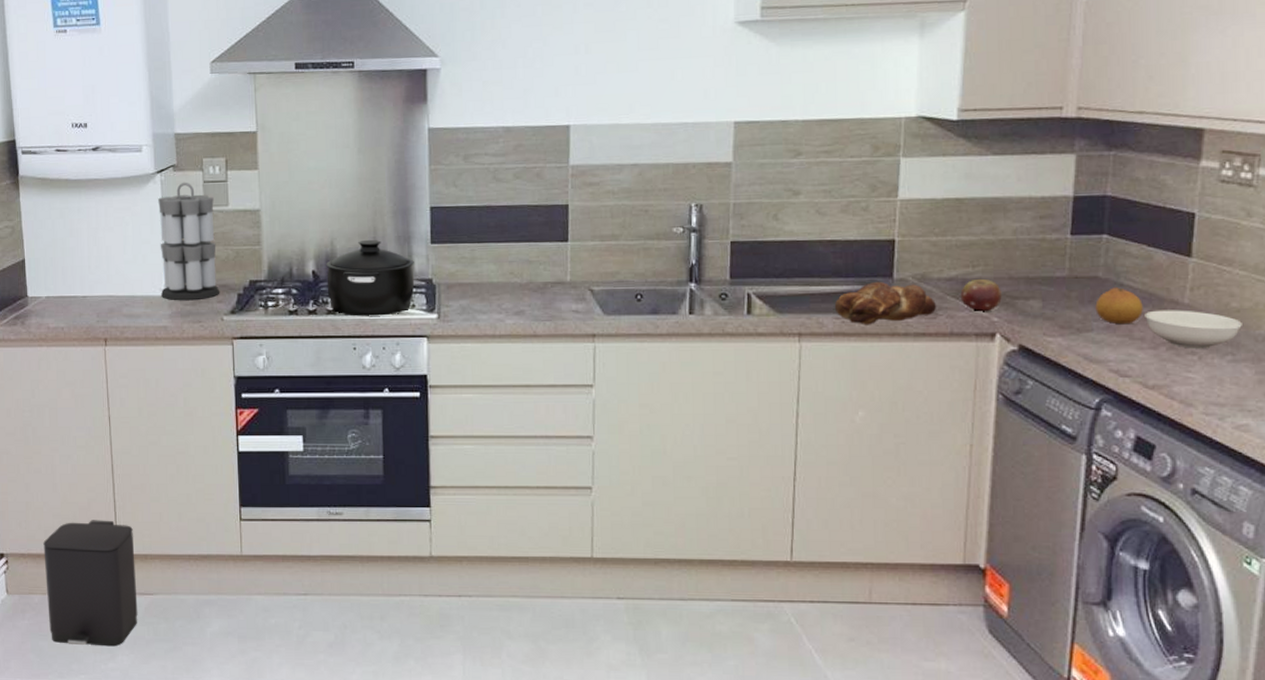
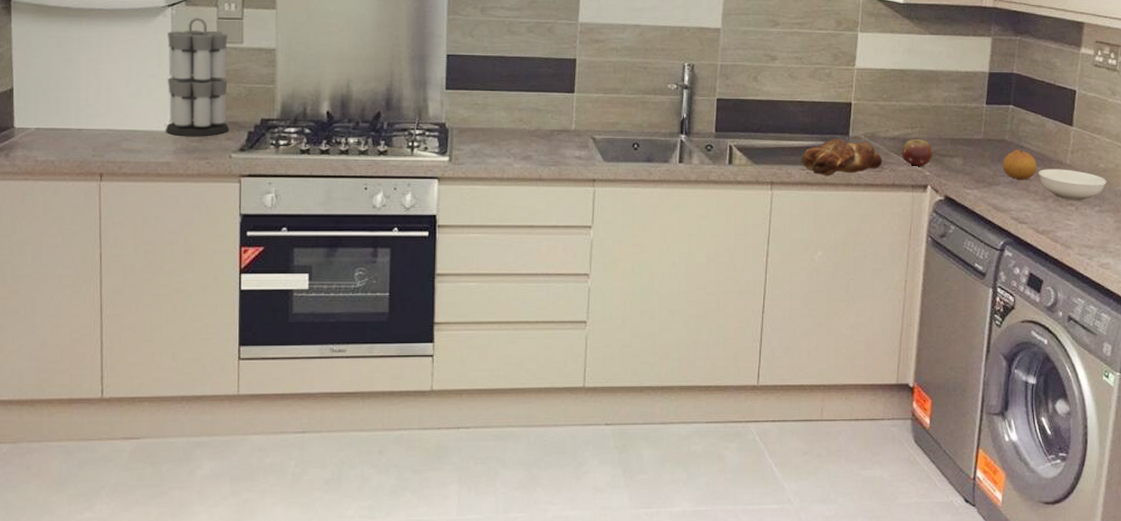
pedal bin: present [43,520,138,647] -> none [16,362,122,495]
saucepan: present [326,239,415,316] -> none [341,83,429,157]

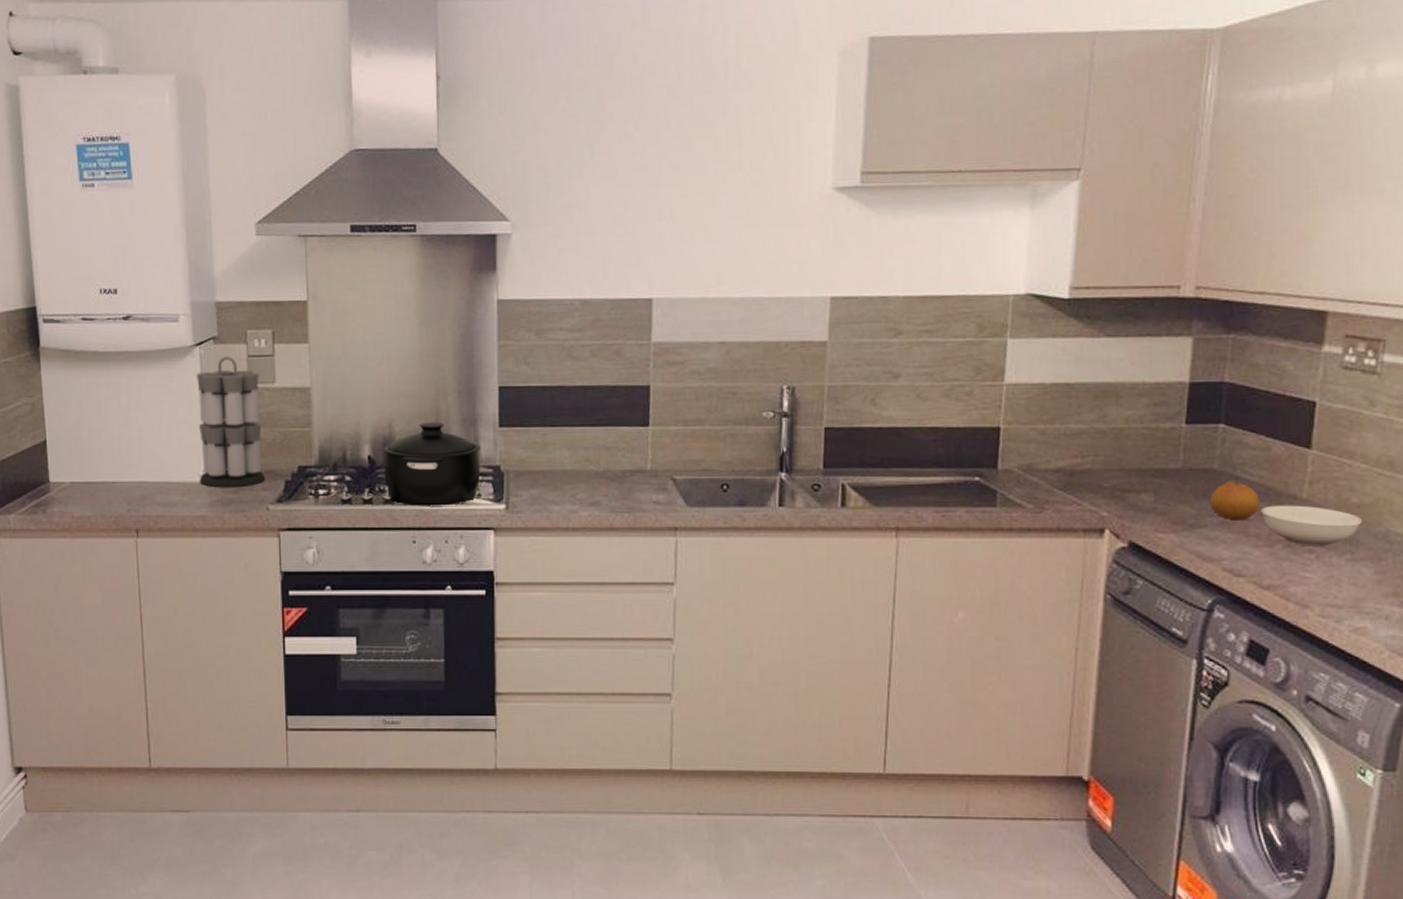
saucepan: none [341,83,429,157] -> present [383,421,481,506]
bread loaf: present [801,138,883,176] -> none [934,472,1044,520]
fruit: present [901,138,933,166] -> none [1068,470,1112,505]

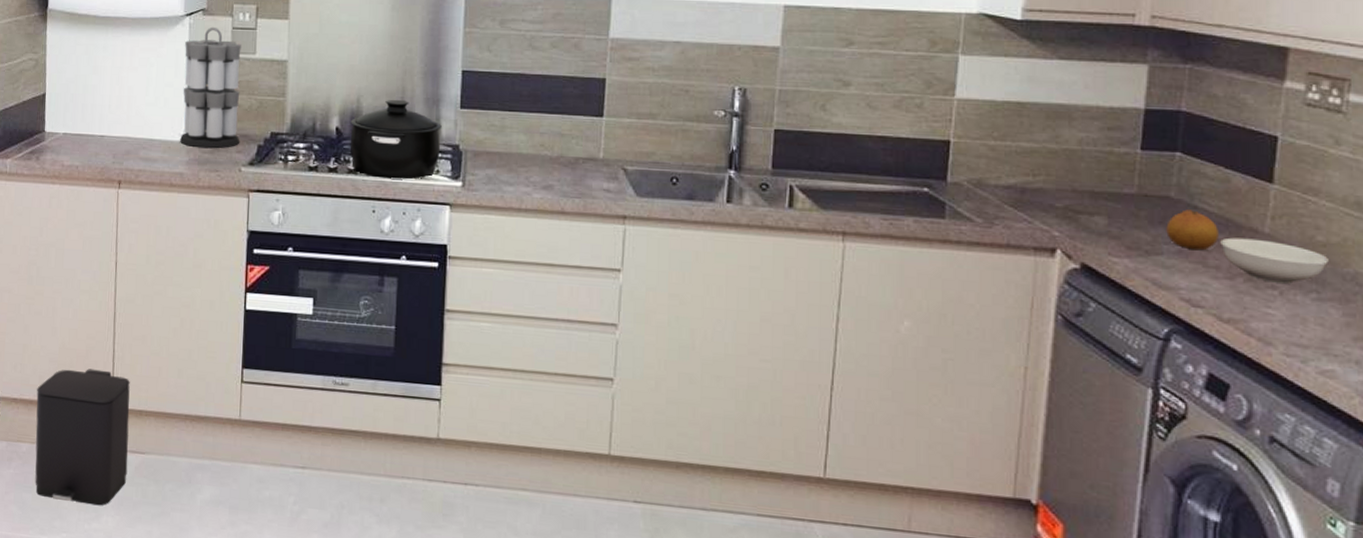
pedal bin: none [67,730,172,869] -> present [35,369,130,506]

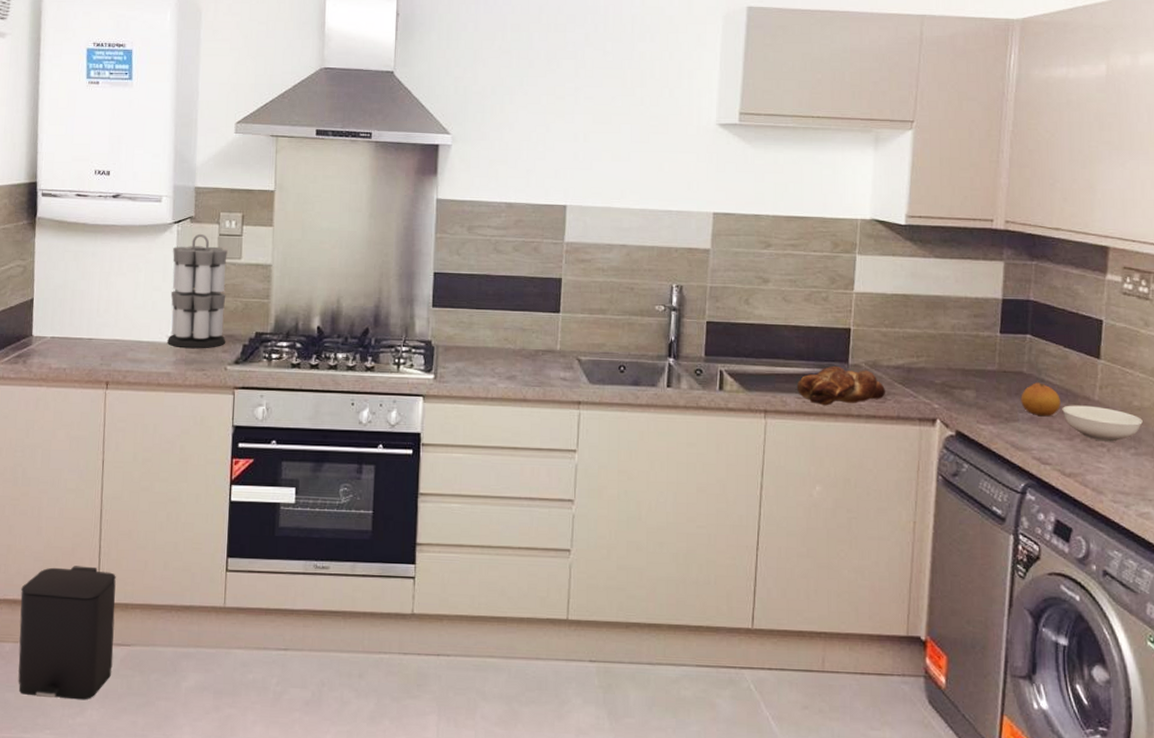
saucepan: present [349,99,442,180] -> none [330,299,415,374]
bread loaf: none [882,183,993,230] -> present [796,365,886,406]

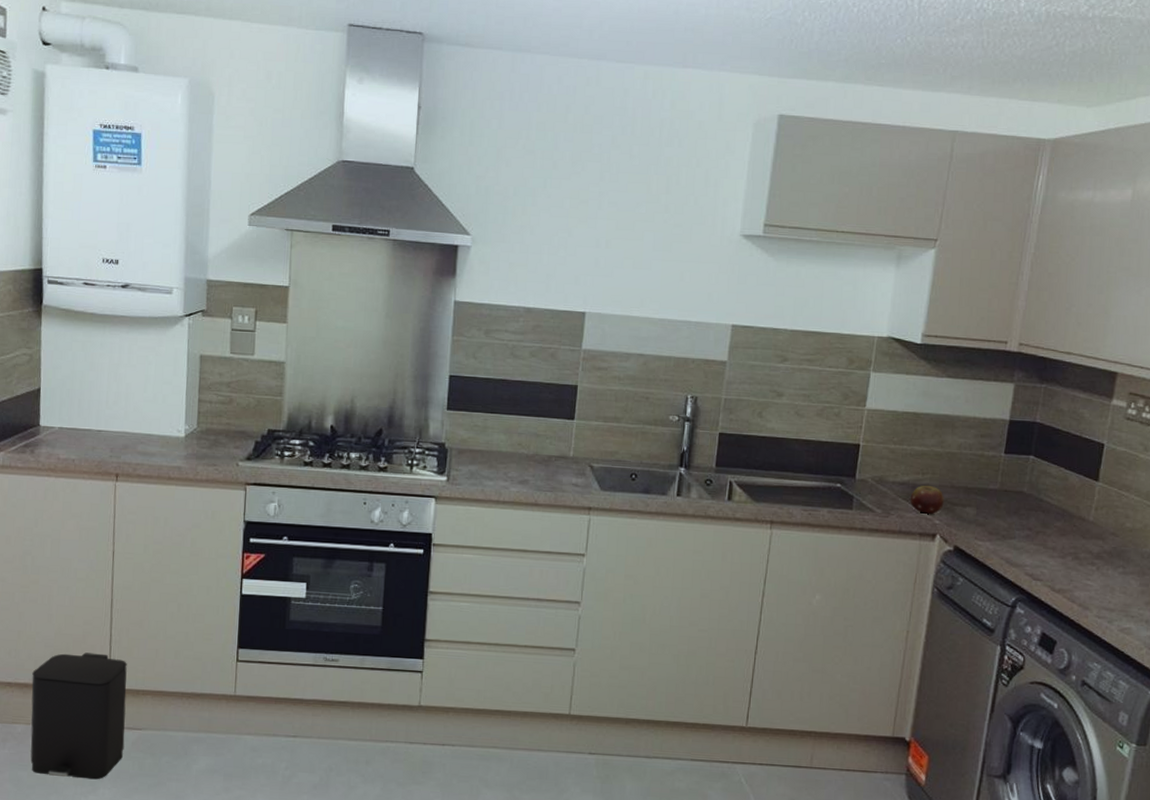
spice rack: present [167,233,228,348] -> none [178,327,240,444]
bread loaf: present [796,365,886,406] -> none [803,480,890,519]
fruit: none [906,368,942,398] -> present [910,485,944,514]
fruit: present [1021,382,1061,417] -> none [1019,502,1057,535]
bowl: present [1062,405,1143,442] -> none [1057,524,1133,561]

